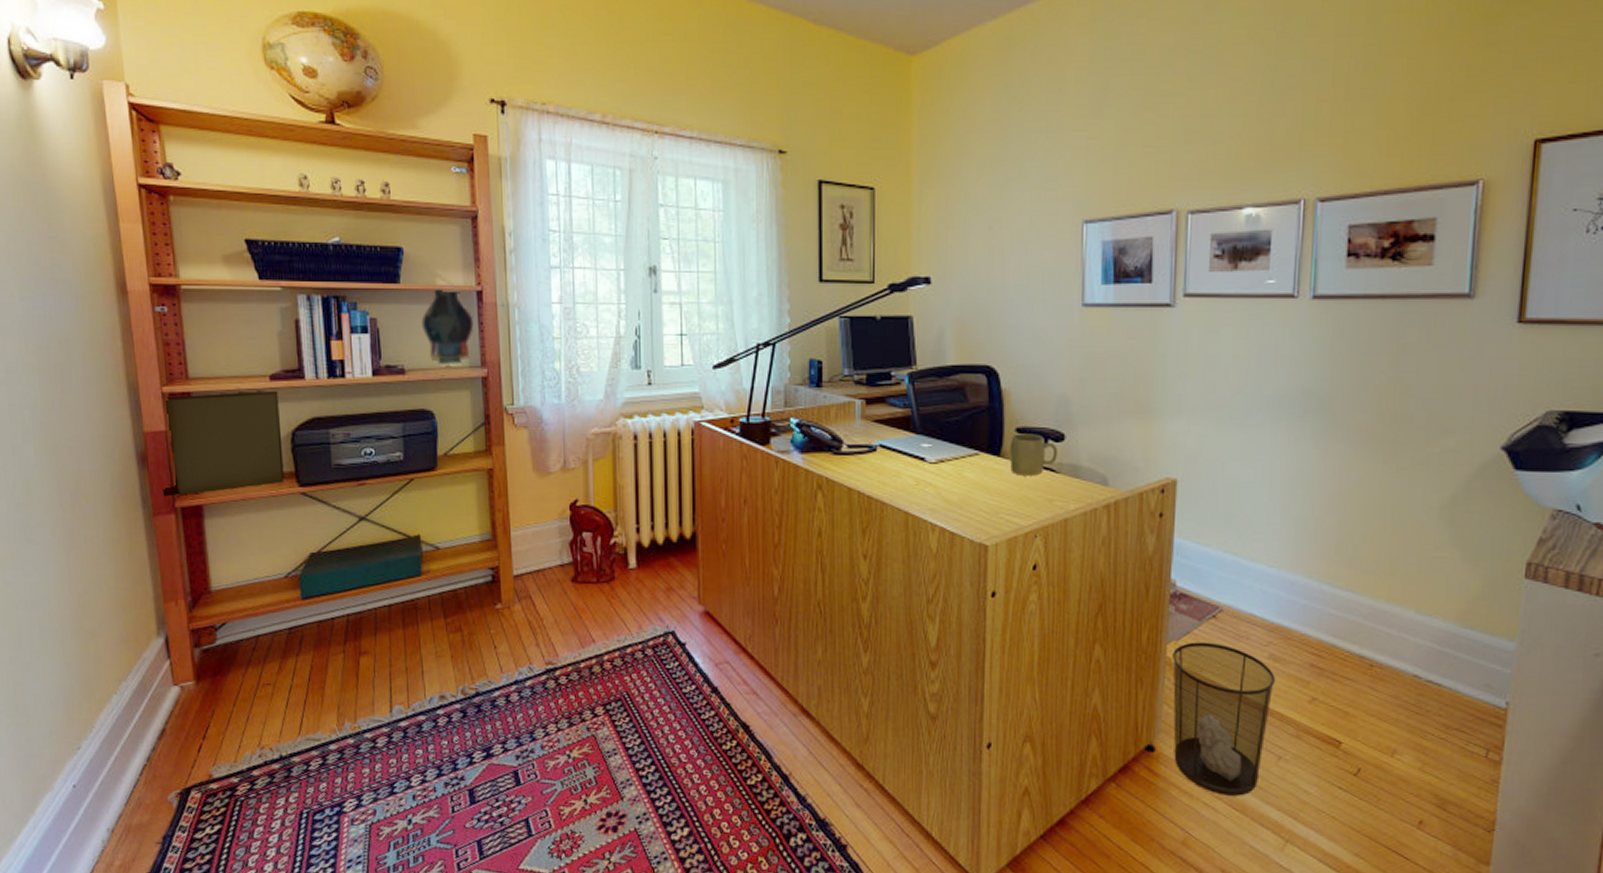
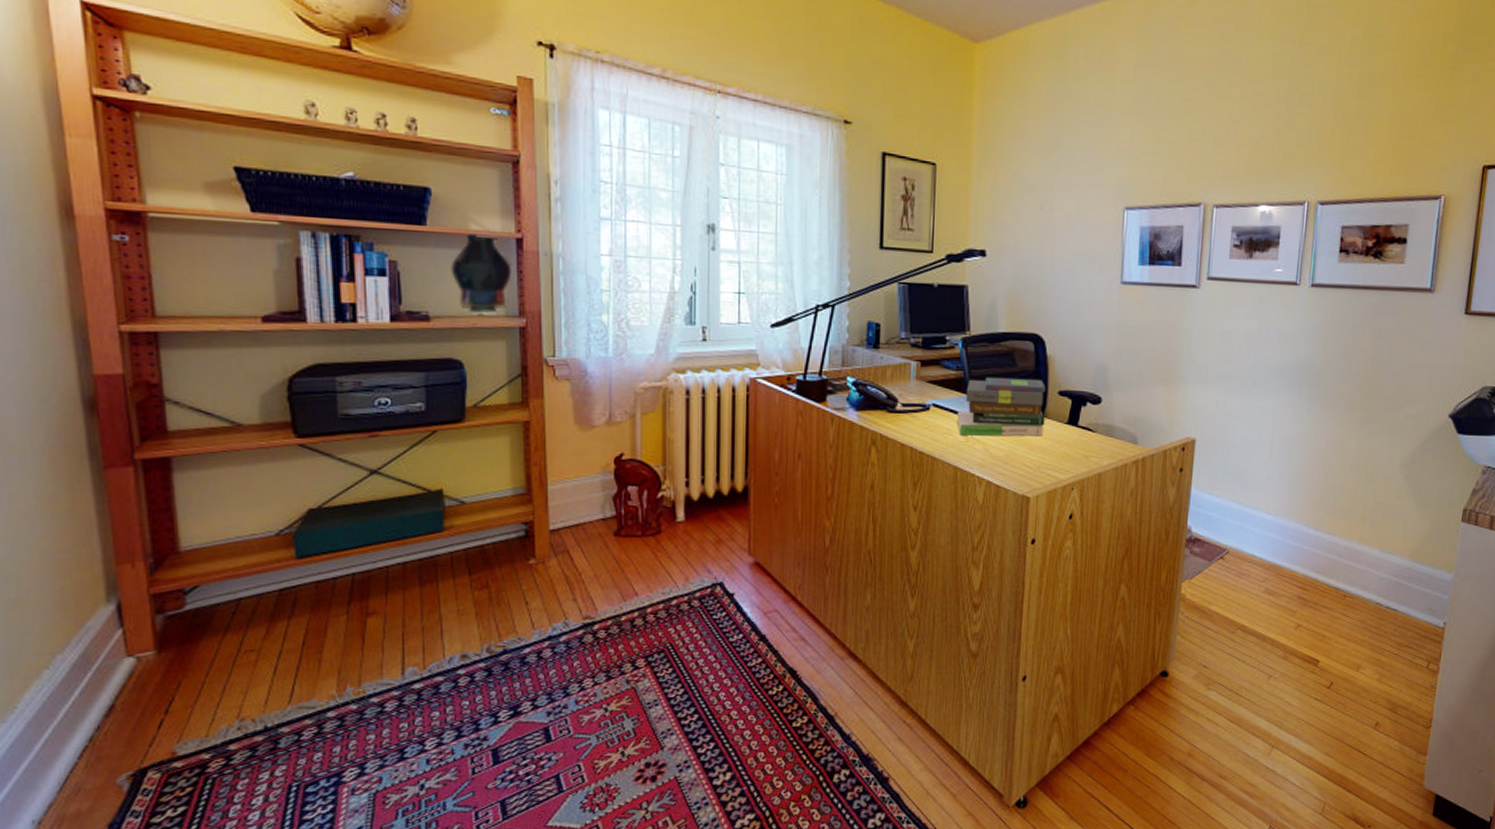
binder: present [163,390,284,497] -> none [118,333,278,448]
books: none [906,414,1002,479] -> present [957,377,1046,437]
mug: present [1009,433,1057,476] -> none [1051,396,1095,435]
waste bin: present [1172,642,1275,796] -> none [1184,580,1269,711]

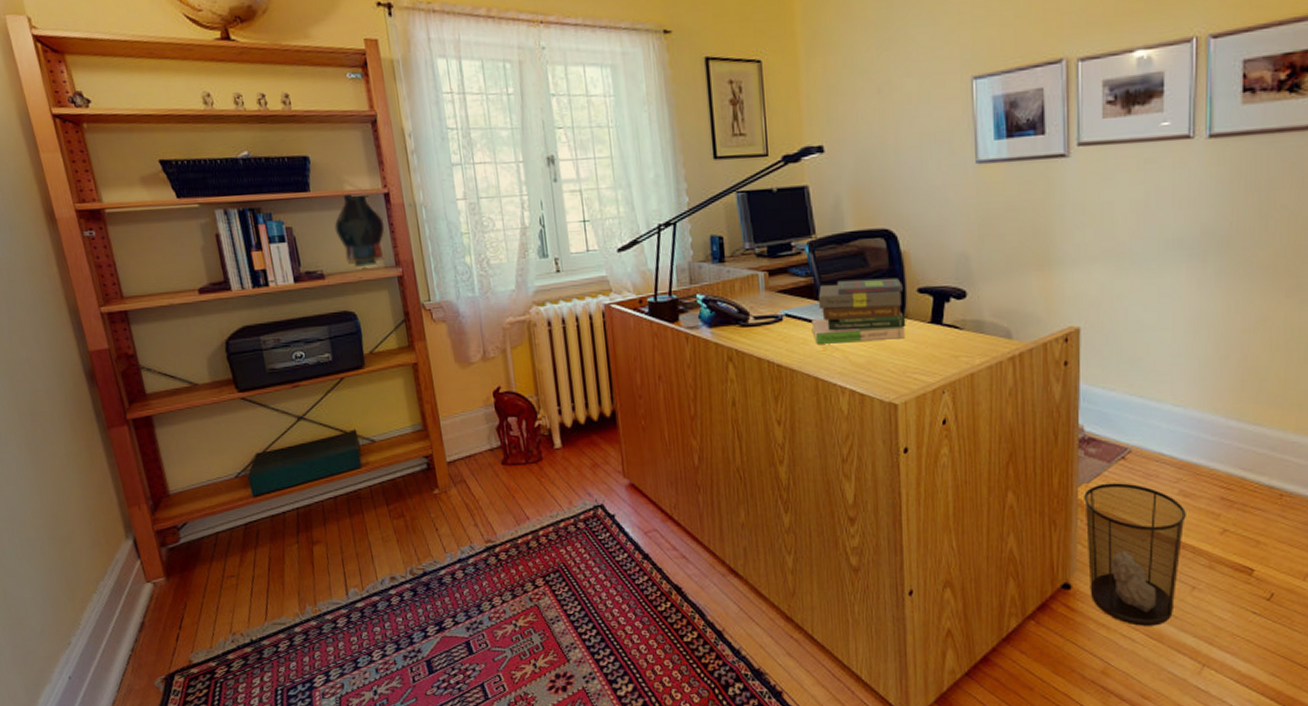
waste bin: none [1184,580,1269,711] -> present [1084,483,1186,626]

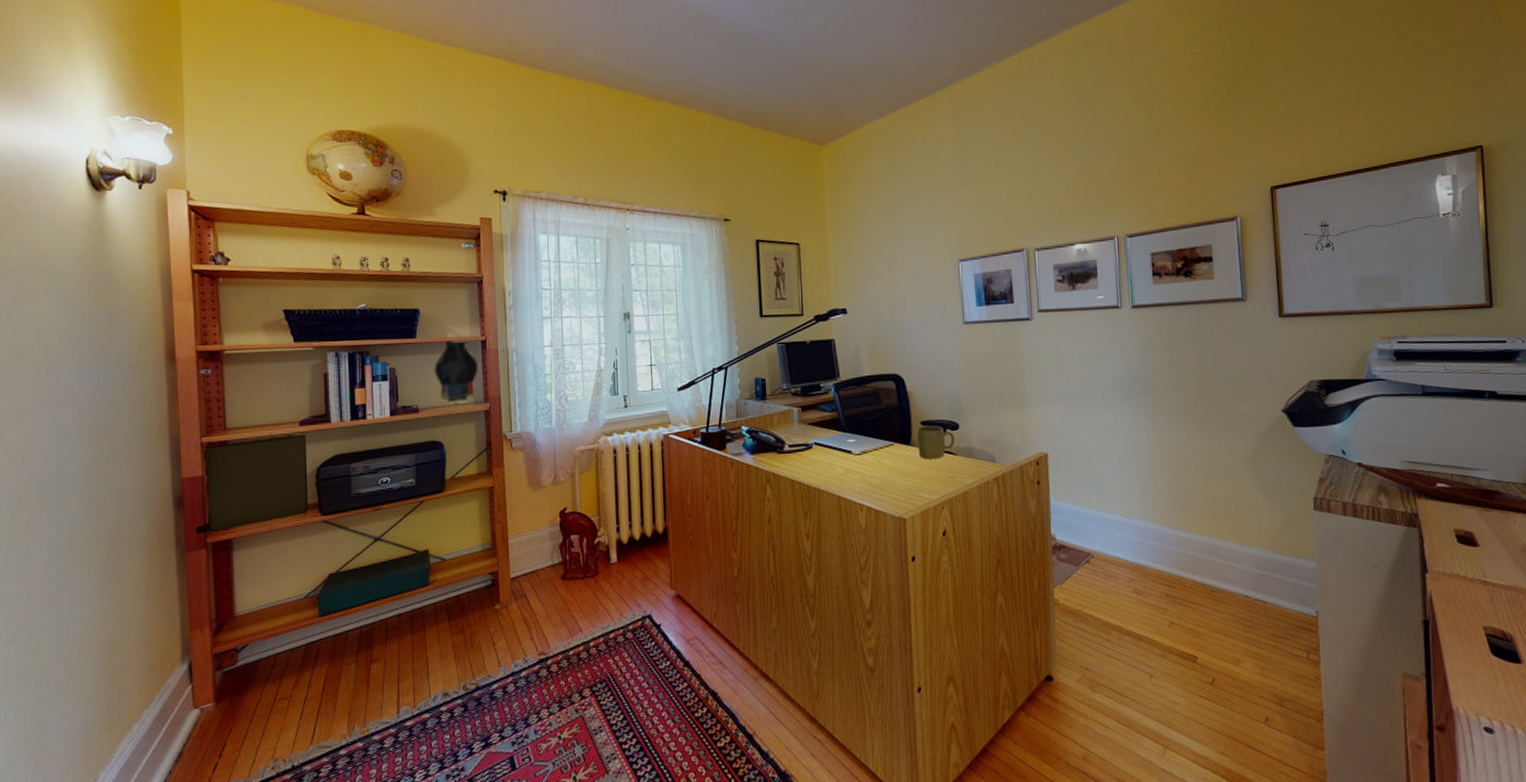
binder: none [105,303,224,410] -> present [196,434,308,534]
books: present [811,277,906,344] -> none [836,412,912,468]
mug: none [912,293,960,335] -> present [917,425,955,460]
waste bin: present [1084,483,1186,626] -> none [1059,583,1140,713]

